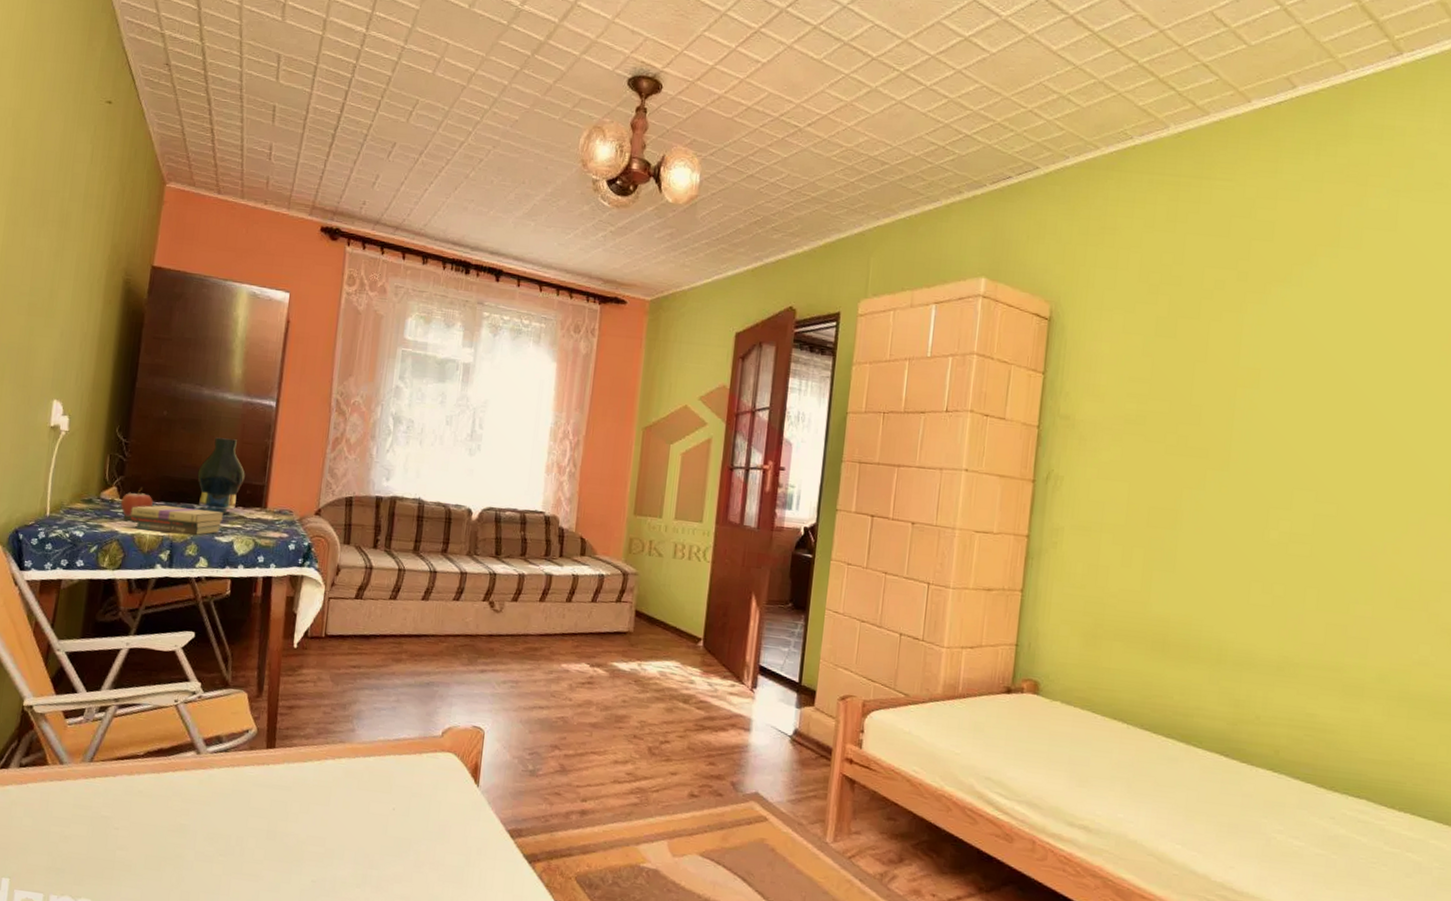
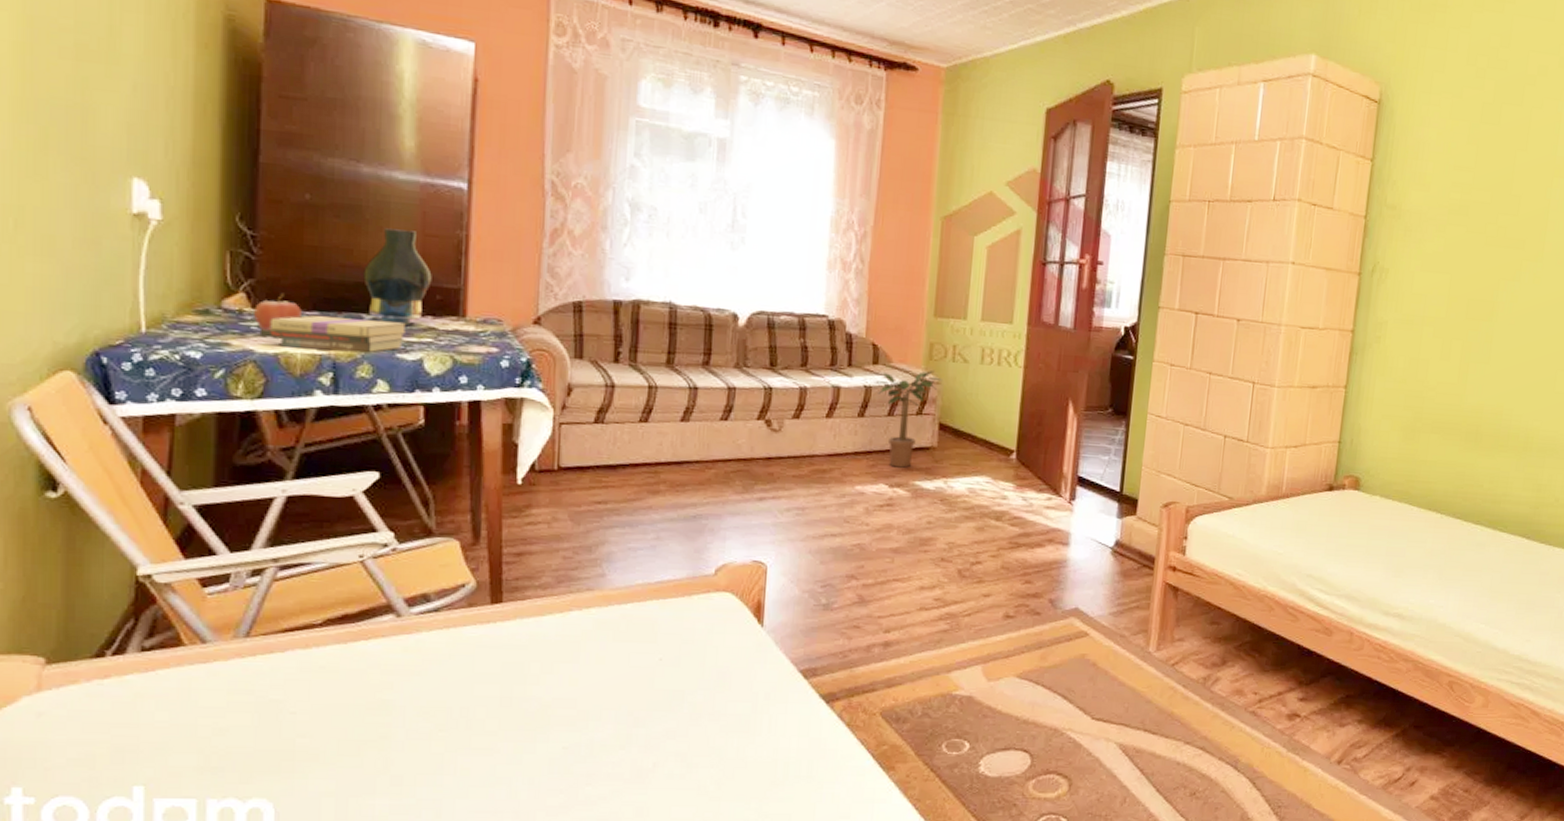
potted plant: none [581,563,640,650] -> present [874,371,943,468]

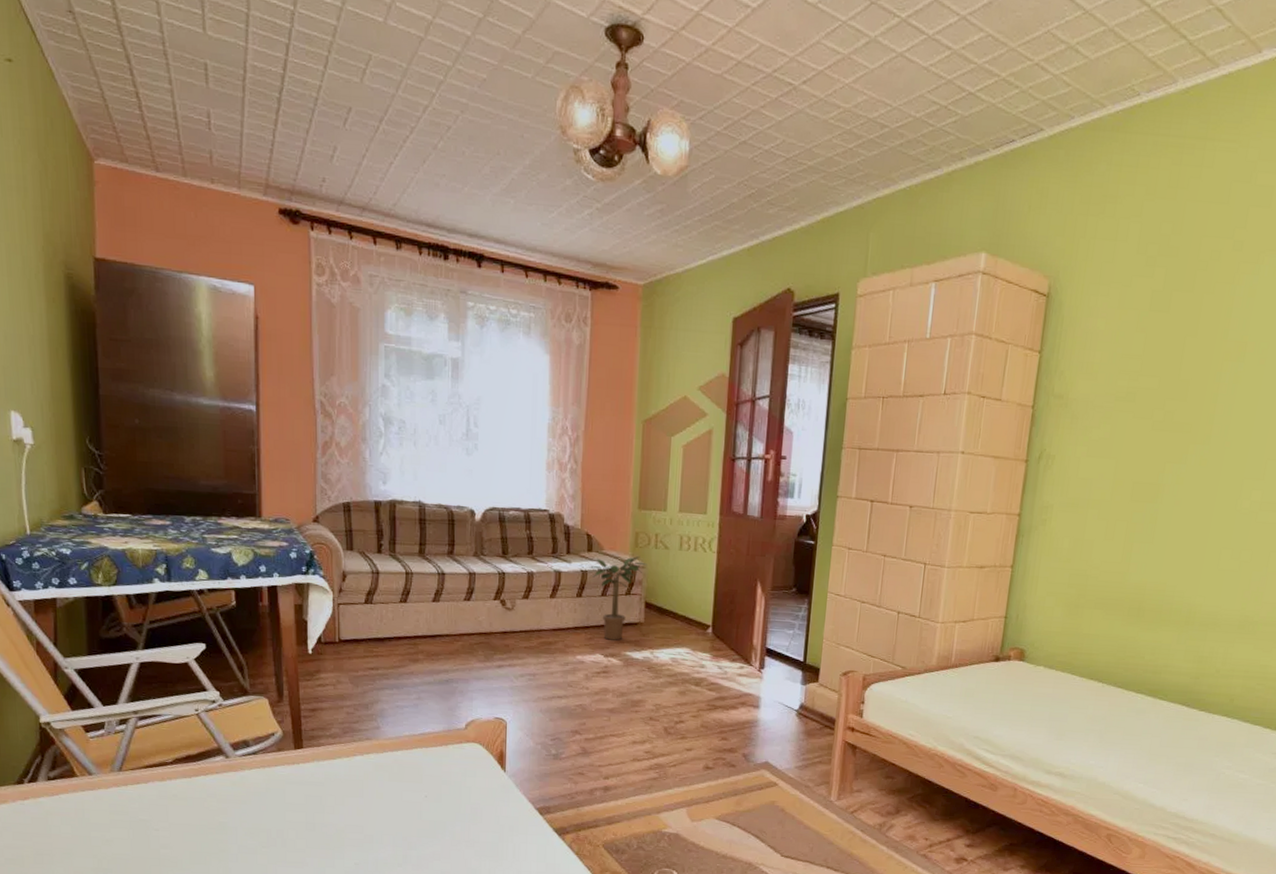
fruit: present [254,292,302,331] -> none [105,500,140,532]
books: present [259,315,406,354] -> none [110,518,217,548]
vase: present [363,228,432,327] -> none [182,445,234,526]

